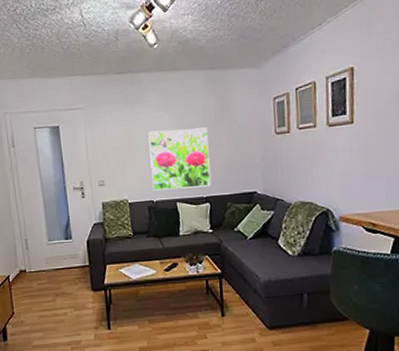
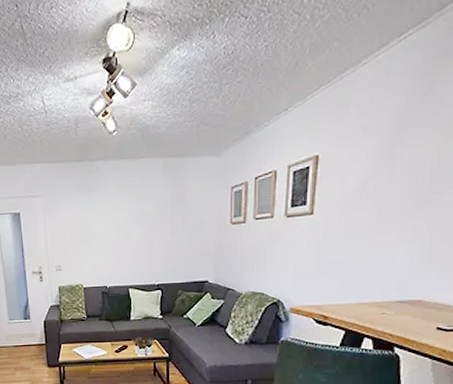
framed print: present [148,127,211,191] -> none [104,216,164,277]

